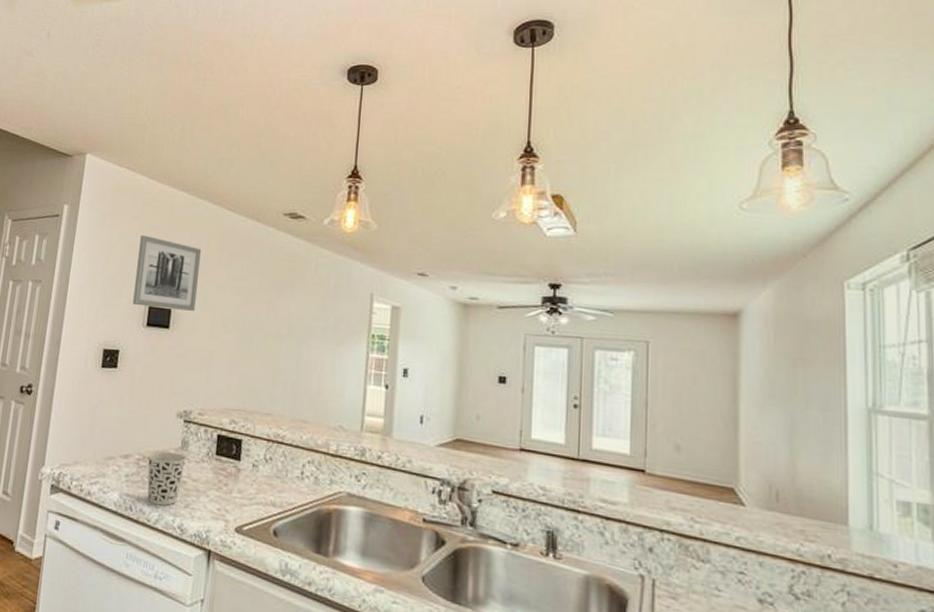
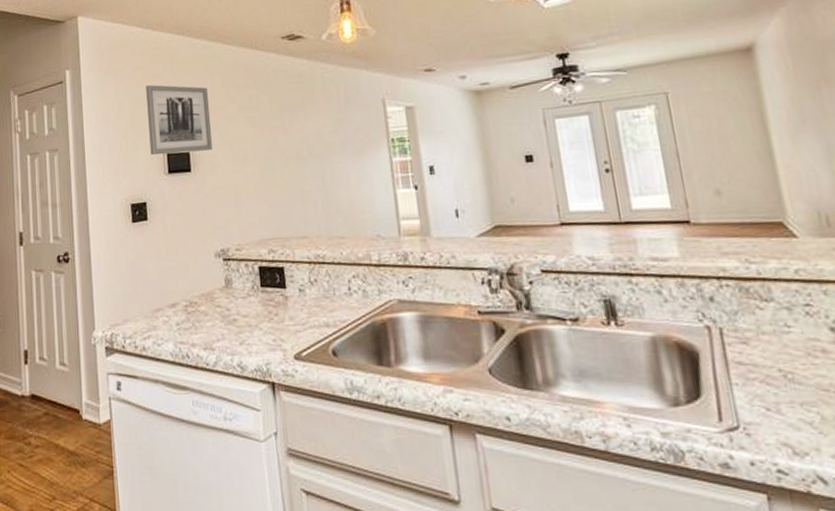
cup: present [147,451,187,506] -> none [194,292,233,348]

